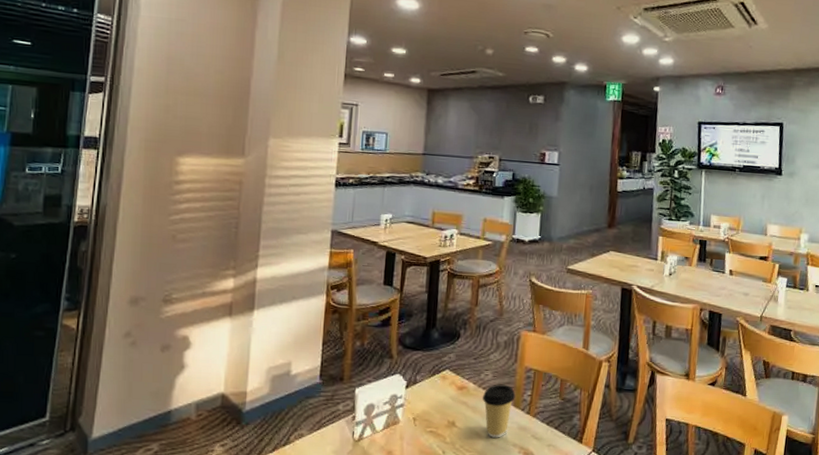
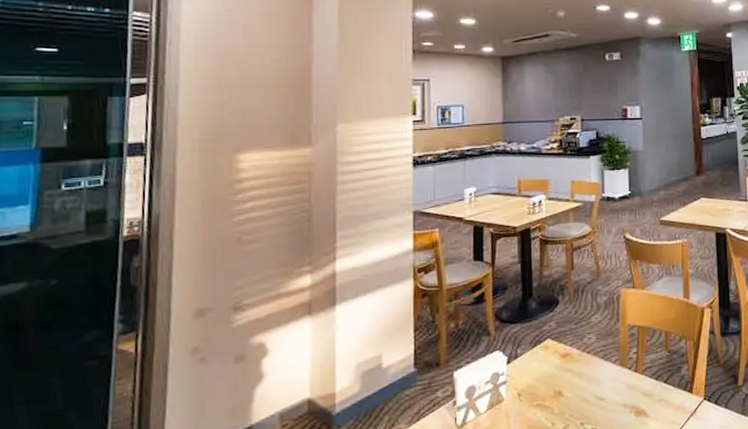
coffee cup: present [482,384,516,438] -> none [587,345,621,402]

